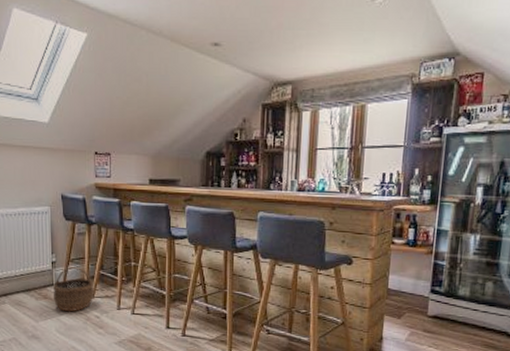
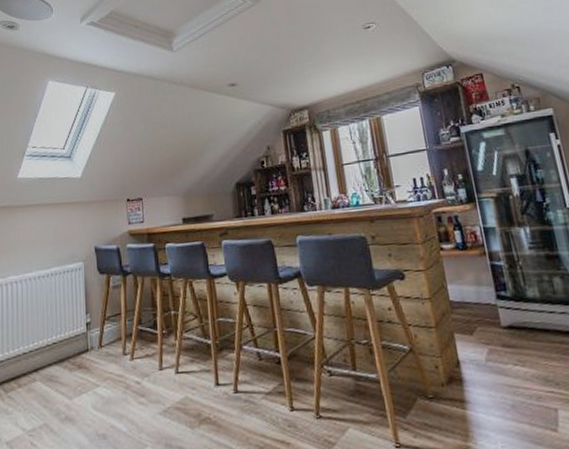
wicker basket: present [52,266,94,312] -> none [87,324,133,381]

